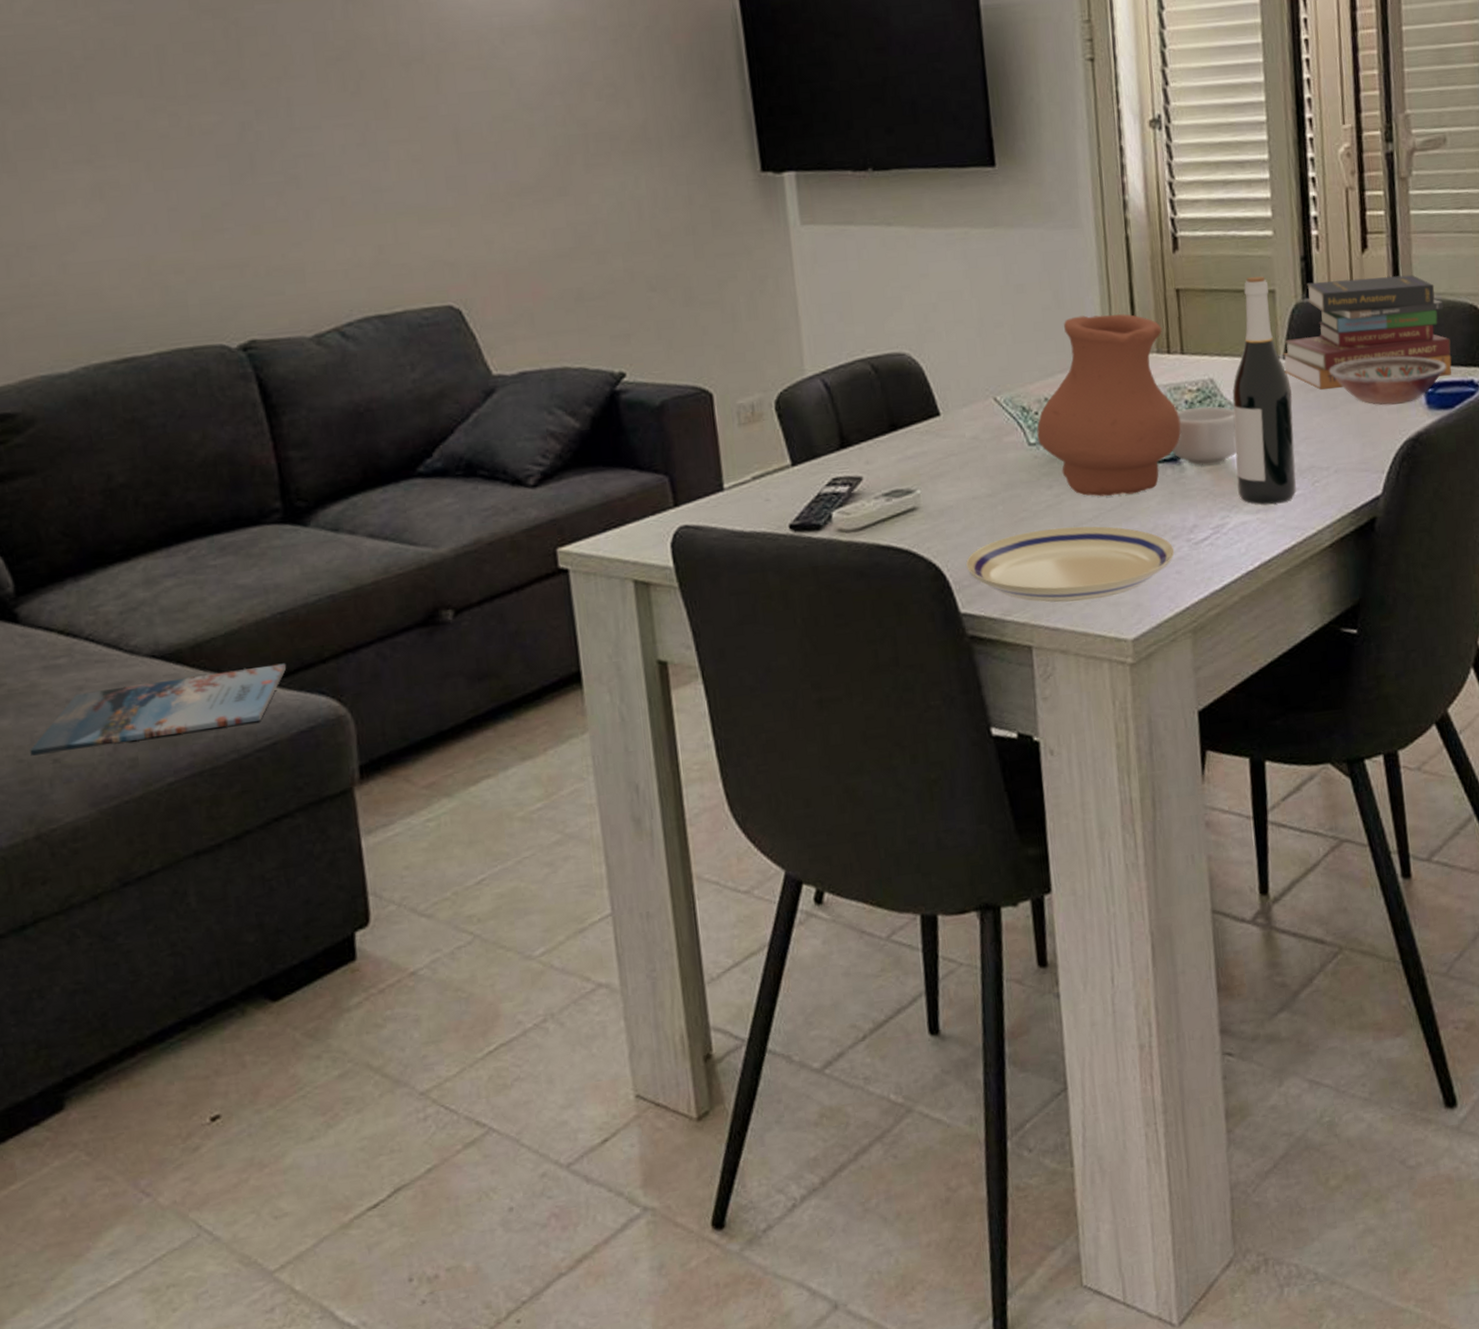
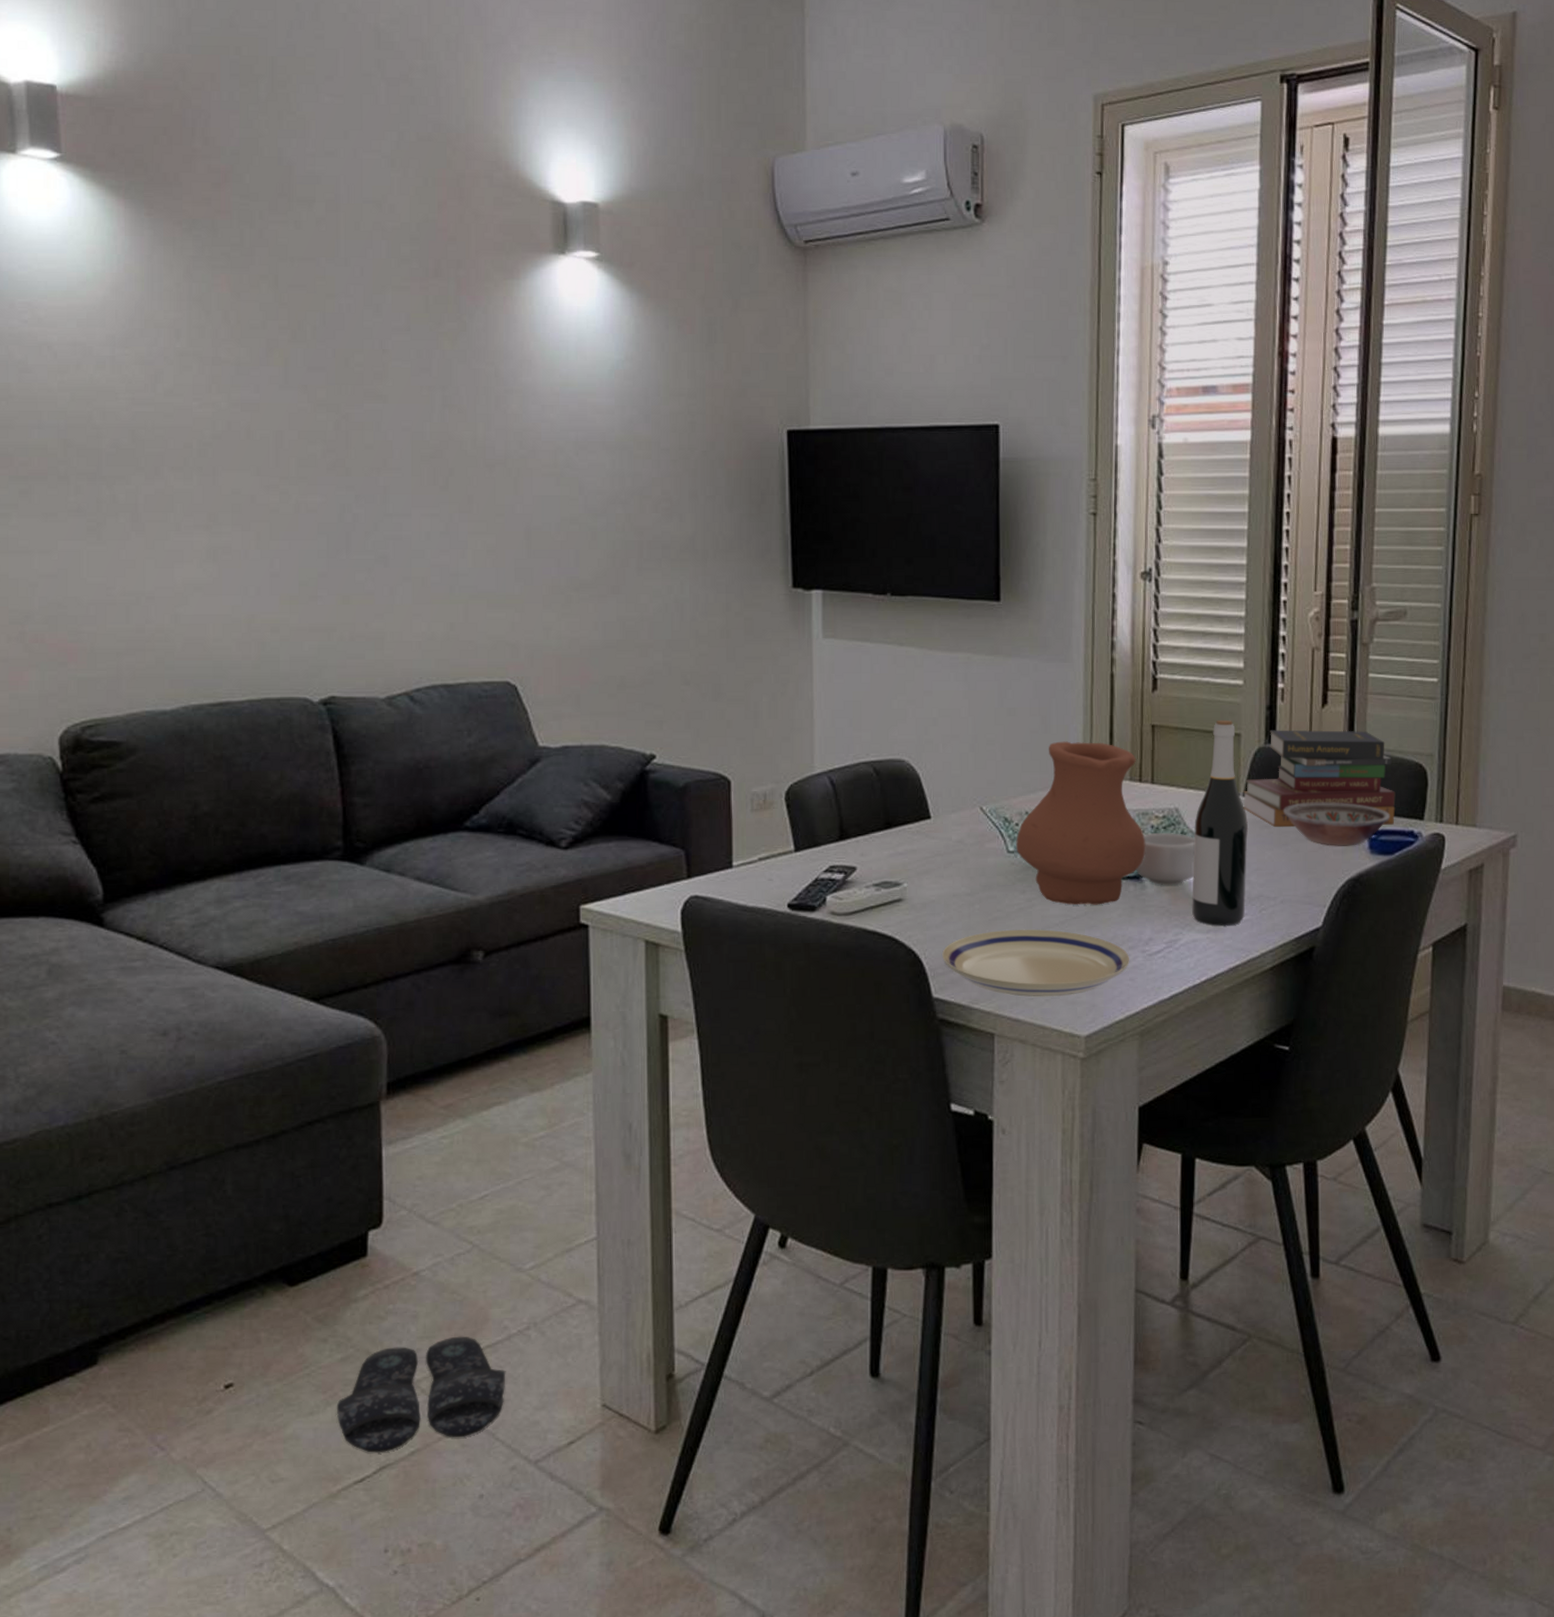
magazine: present [30,663,287,756] -> none [101,984,333,1045]
slippers: none [338,1036,526,1175] -> present [336,1336,506,1453]

